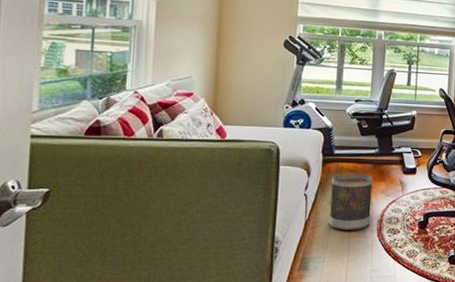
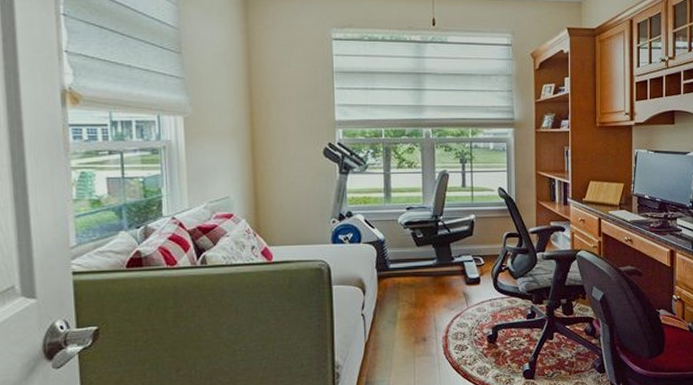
wastebasket: present [328,173,374,230] -> none [389,288,436,350]

